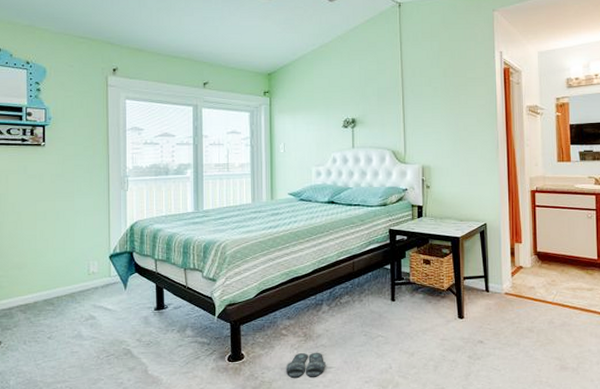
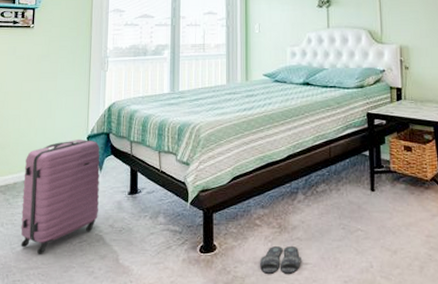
suitcase: none [44,257,126,370] -> present [21,138,100,256]

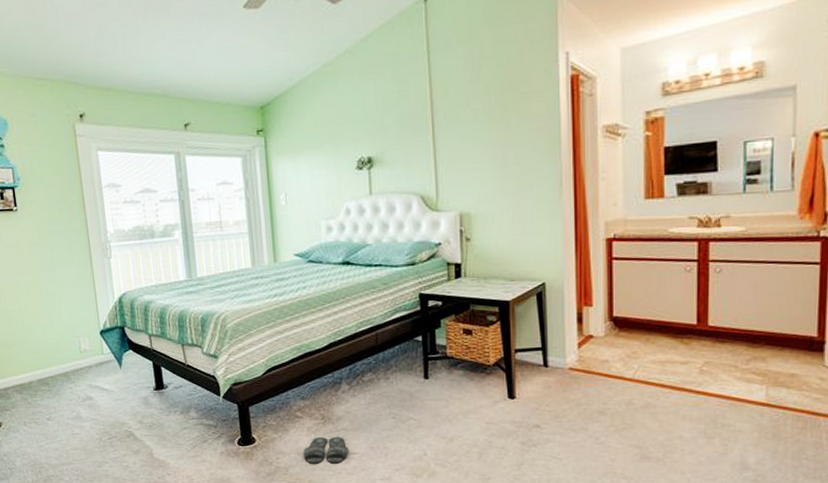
suitcase: present [21,138,100,256] -> none [36,334,125,452]

